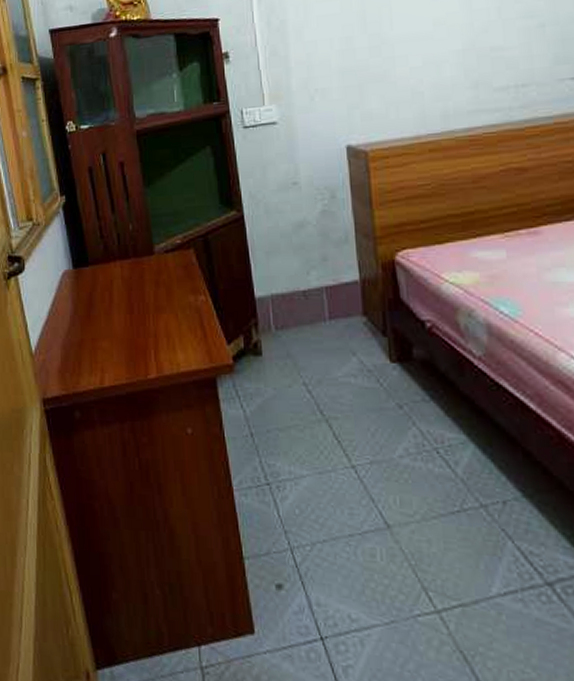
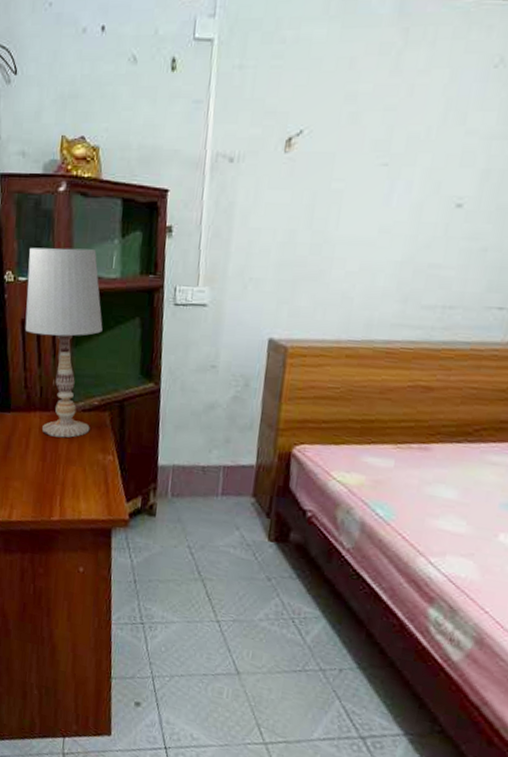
table lamp: none [88,87,176,285] -> present [25,247,103,438]

